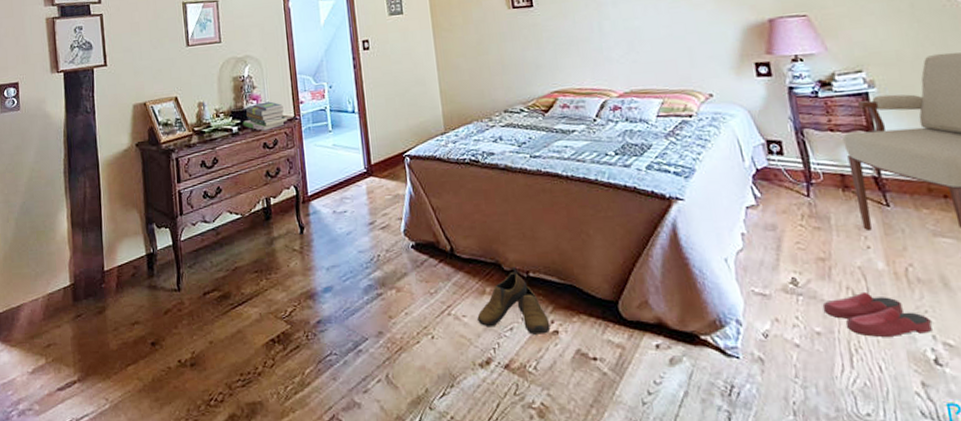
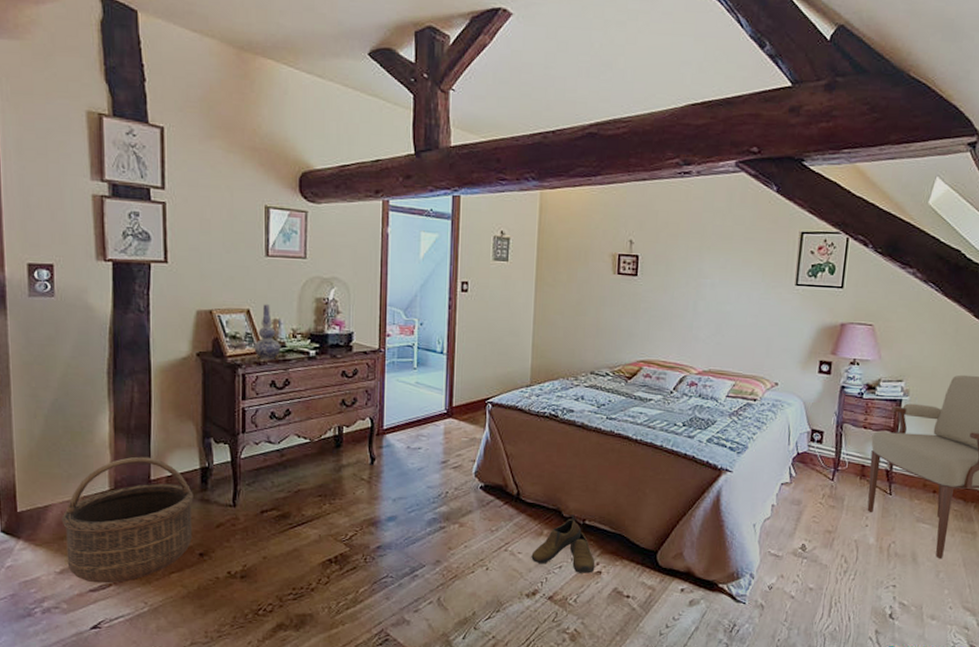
basket: none [31,248,143,381] -> present [61,456,194,584]
vase: none [183,89,208,142] -> present [254,304,281,360]
books: present [242,101,287,131] -> none [321,329,371,359]
slippers: present [822,291,932,337] -> none [819,559,896,595]

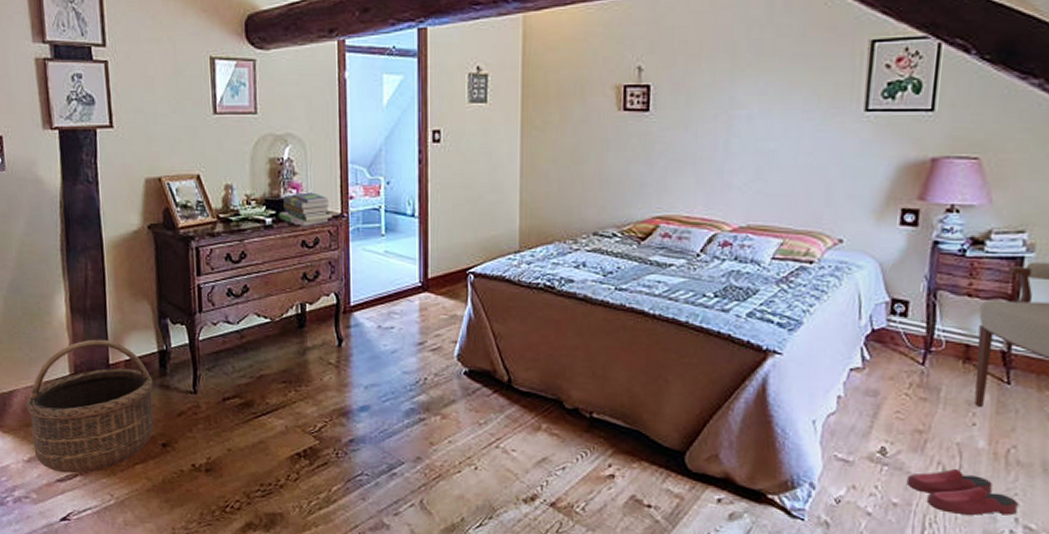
vase: present [254,304,281,360] -> none [206,168,235,231]
books: none [321,329,371,359] -> present [278,192,332,226]
shoe: present [531,514,595,573] -> none [528,406,607,477]
slippers: none [819,559,896,595] -> present [906,468,1018,516]

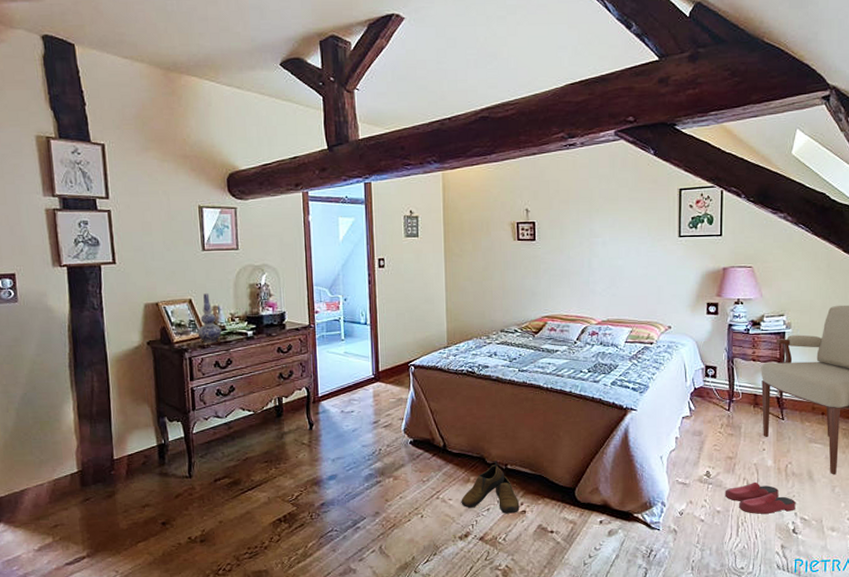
basket: present [26,339,154,474] -> none [36,439,154,557]
vase: none [206,168,235,231] -> present [197,293,222,343]
books: present [278,192,332,226] -> none [258,309,302,336]
shoe: none [528,406,607,477] -> present [461,461,520,514]

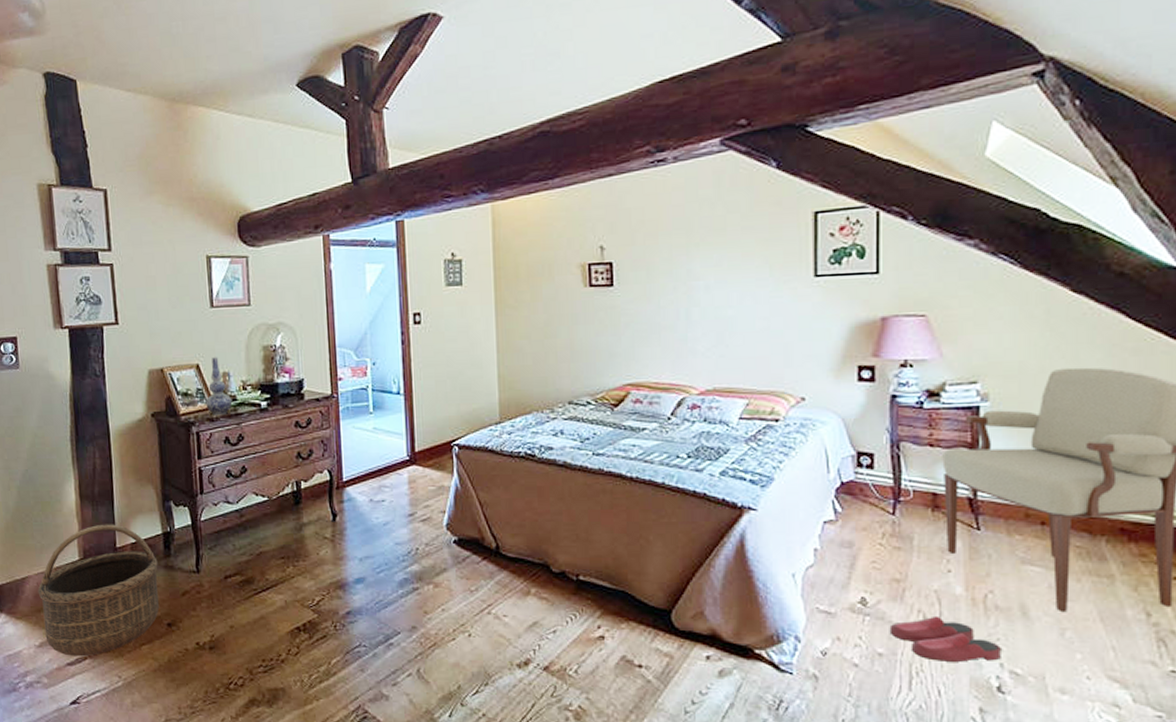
basket: none [36,439,154,557] -> present [37,524,159,657]
shoe: present [461,461,520,514] -> none [519,569,596,639]

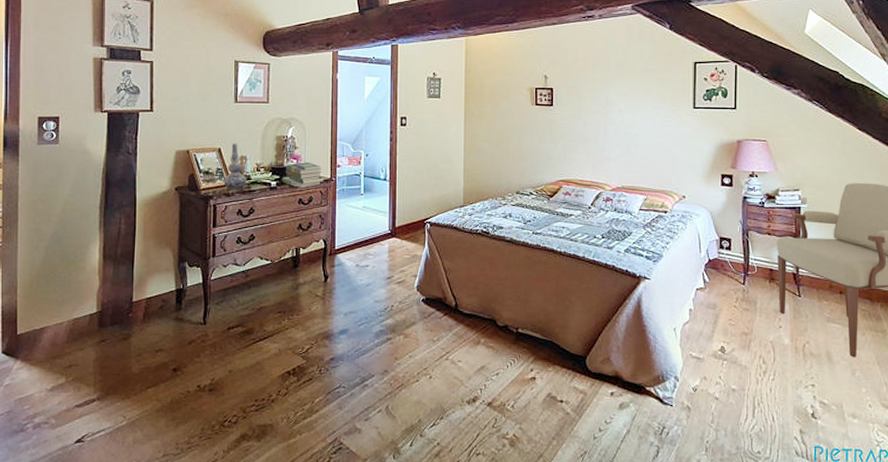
basket: present [37,524,159,657] -> none [54,281,169,399]
books: none [272,376,323,408] -> present [281,162,324,188]
slippers: present [889,615,1001,662] -> none [740,360,814,395]

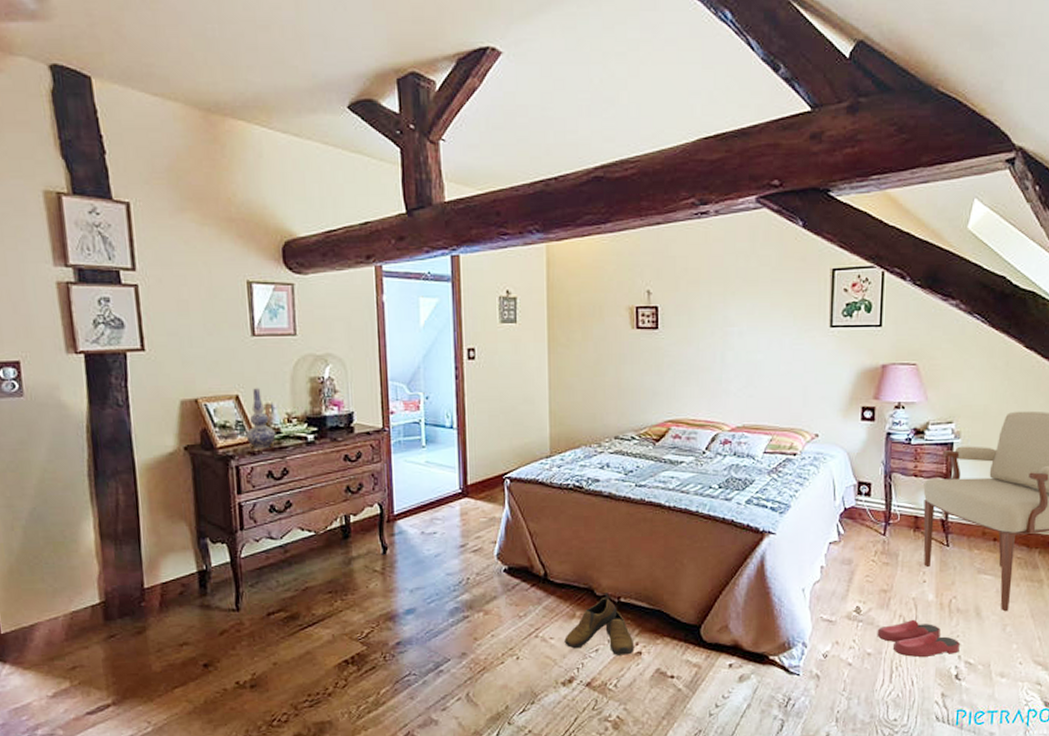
books: present [281,162,324,188] -> none [320,409,374,441]
shoe: none [470,323,530,380] -> present [564,593,635,655]
slippers: none [740,360,814,395] -> present [877,619,960,657]

